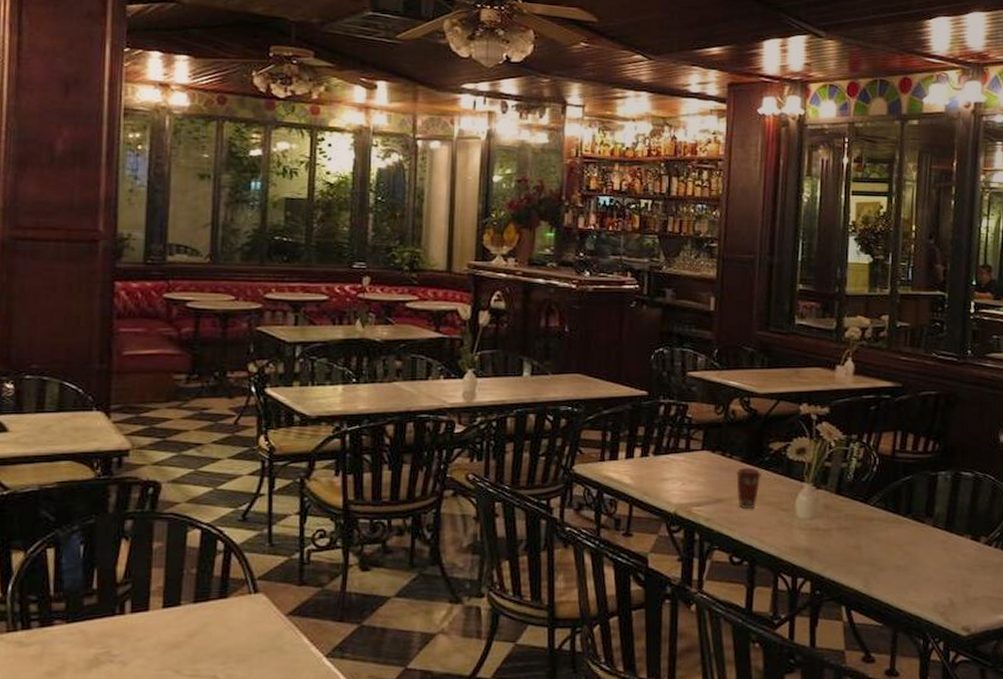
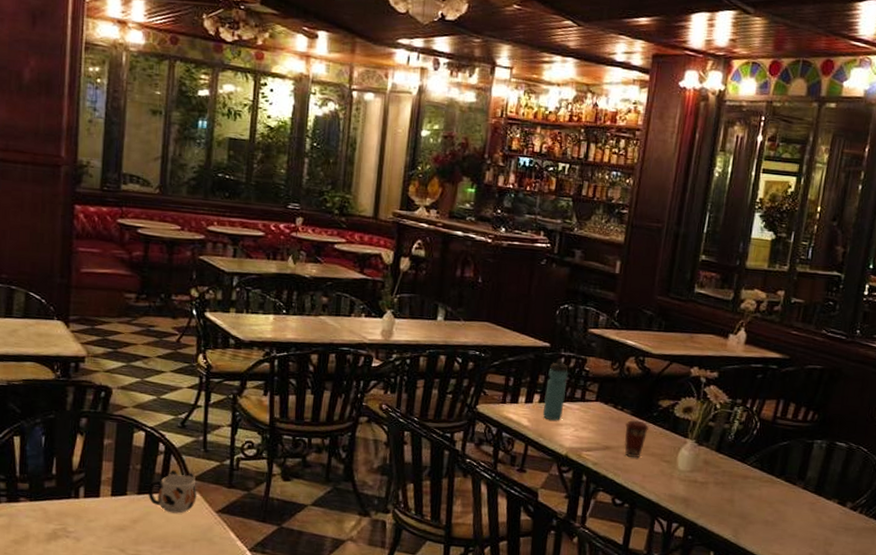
mug: none [205,570,263,621] -> present [147,470,197,514]
water bottle: none [645,407,670,476] -> present [542,359,568,421]

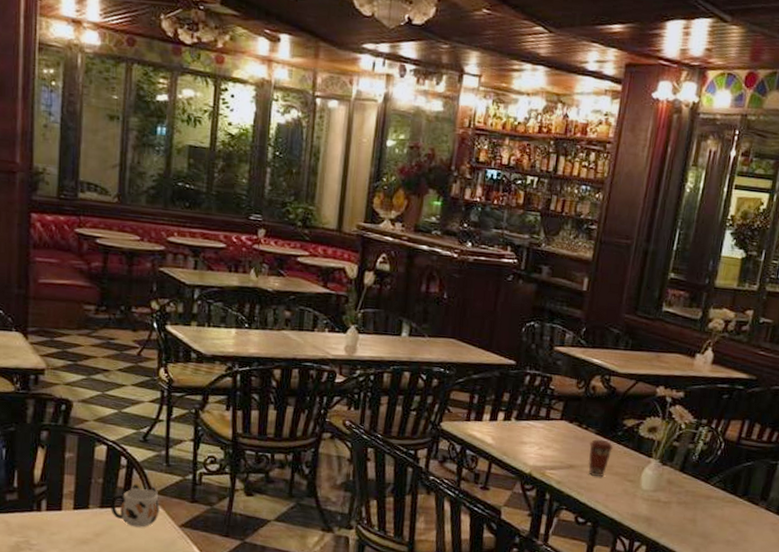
water bottle: present [542,359,568,421] -> none [506,377,533,439]

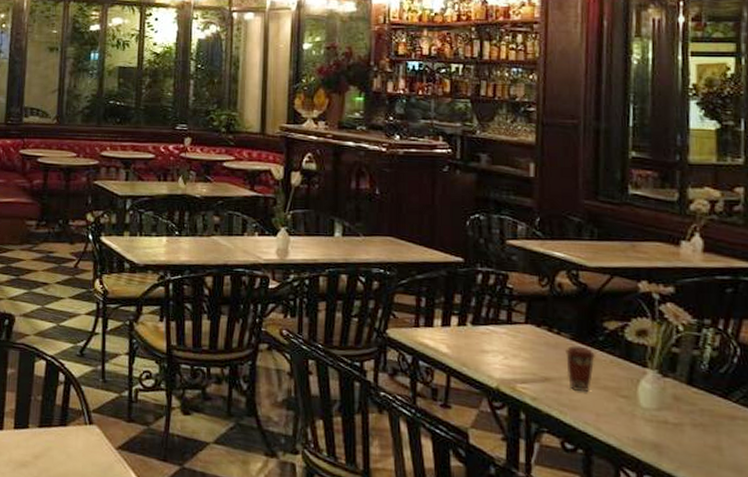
mug: present [110,484,160,528] -> none [48,401,97,450]

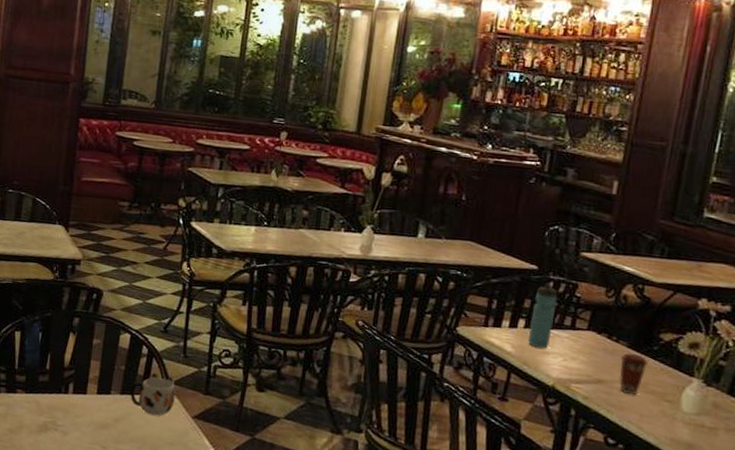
mug: none [48,401,97,450] -> present [129,373,175,416]
water bottle: none [463,275,489,347] -> present [527,283,557,349]

